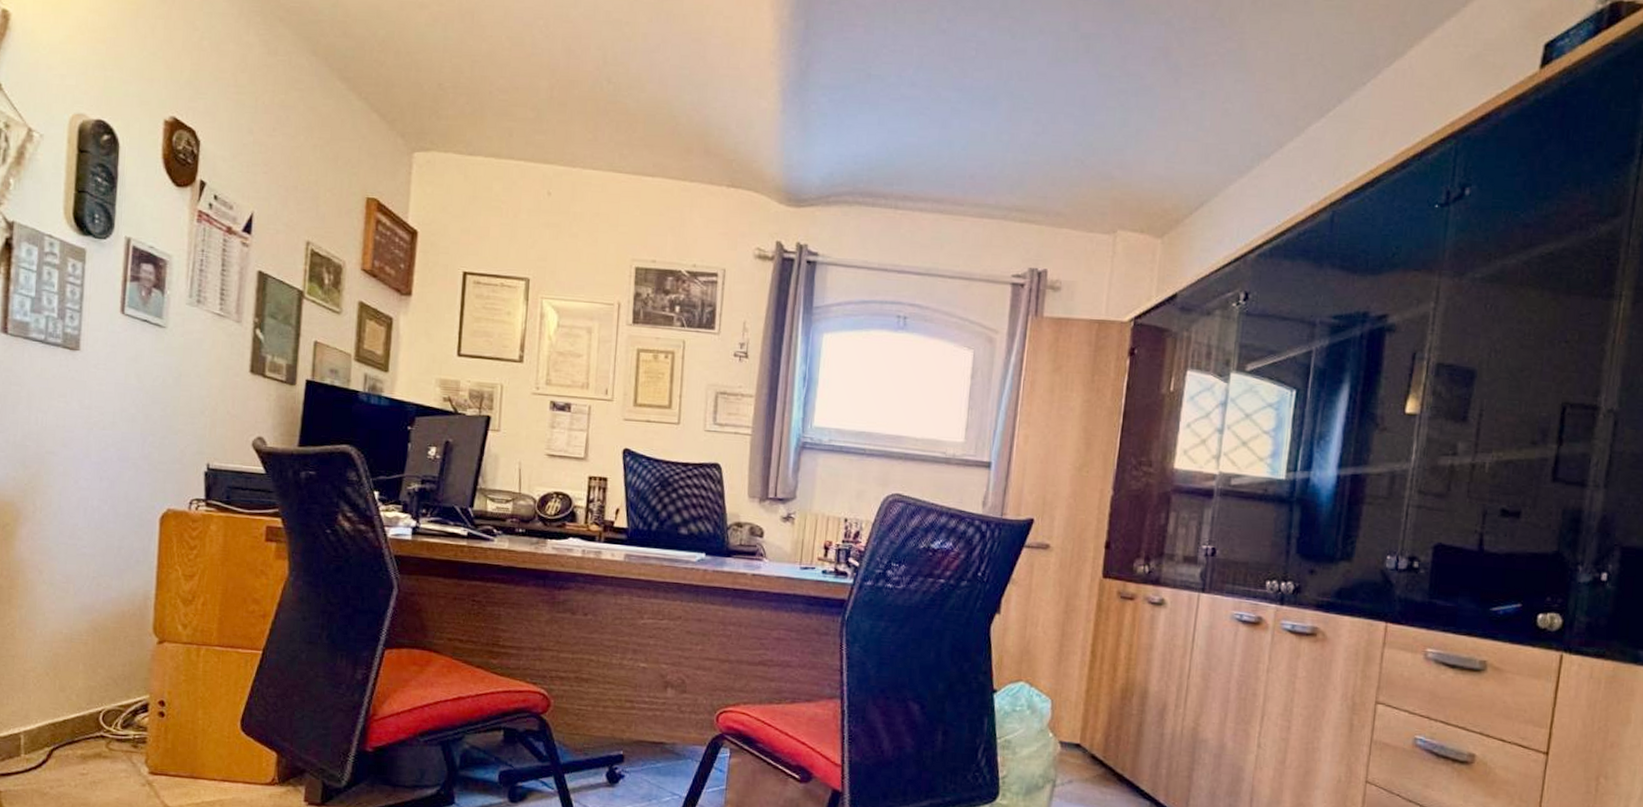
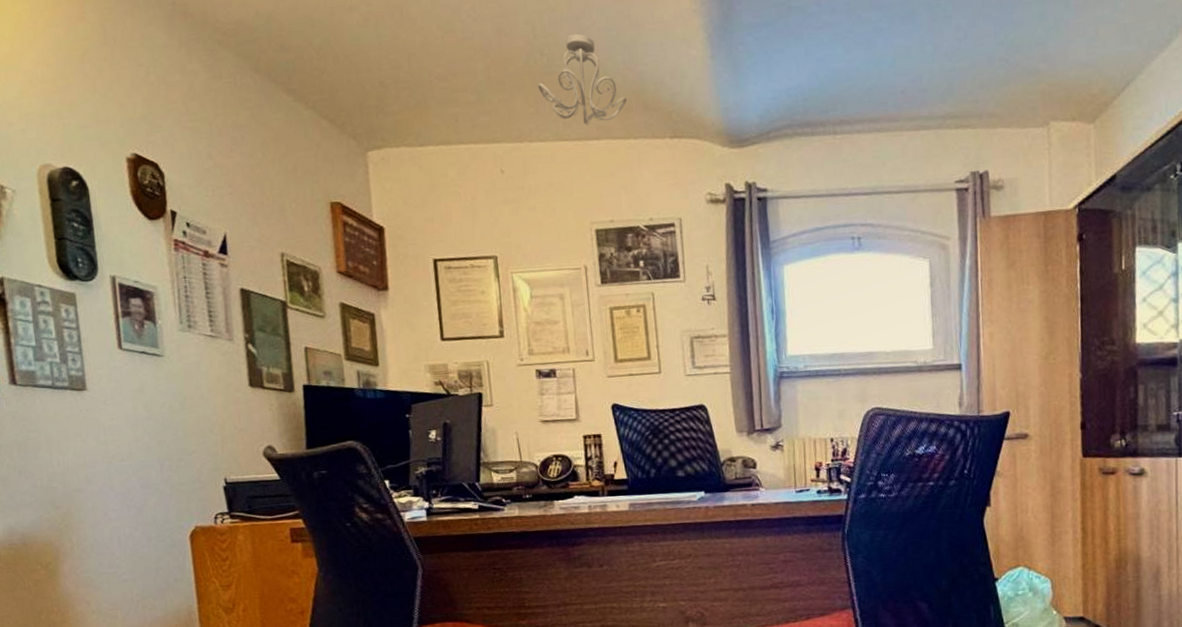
ceiling light fixture: none [600,67,689,161] -> present [538,33,627,126]

